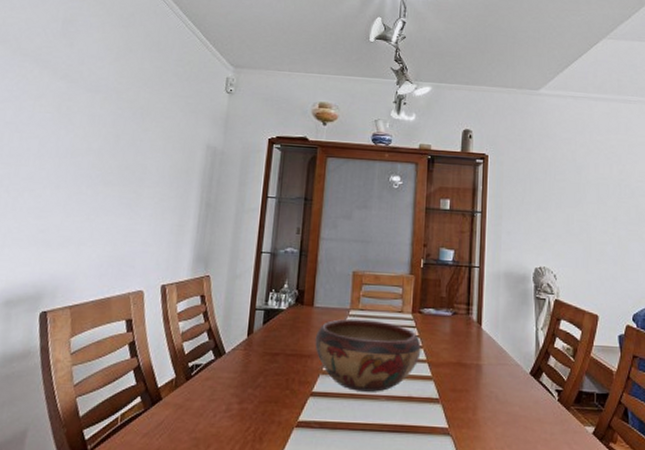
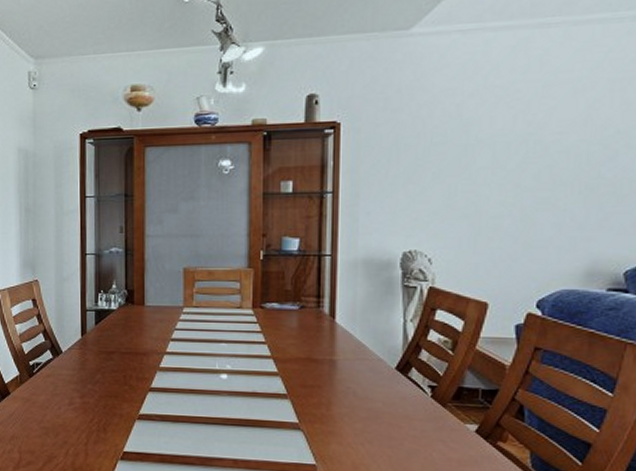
decorative bowl: present [315,318,421,392] -> none [149,316,265,388]

